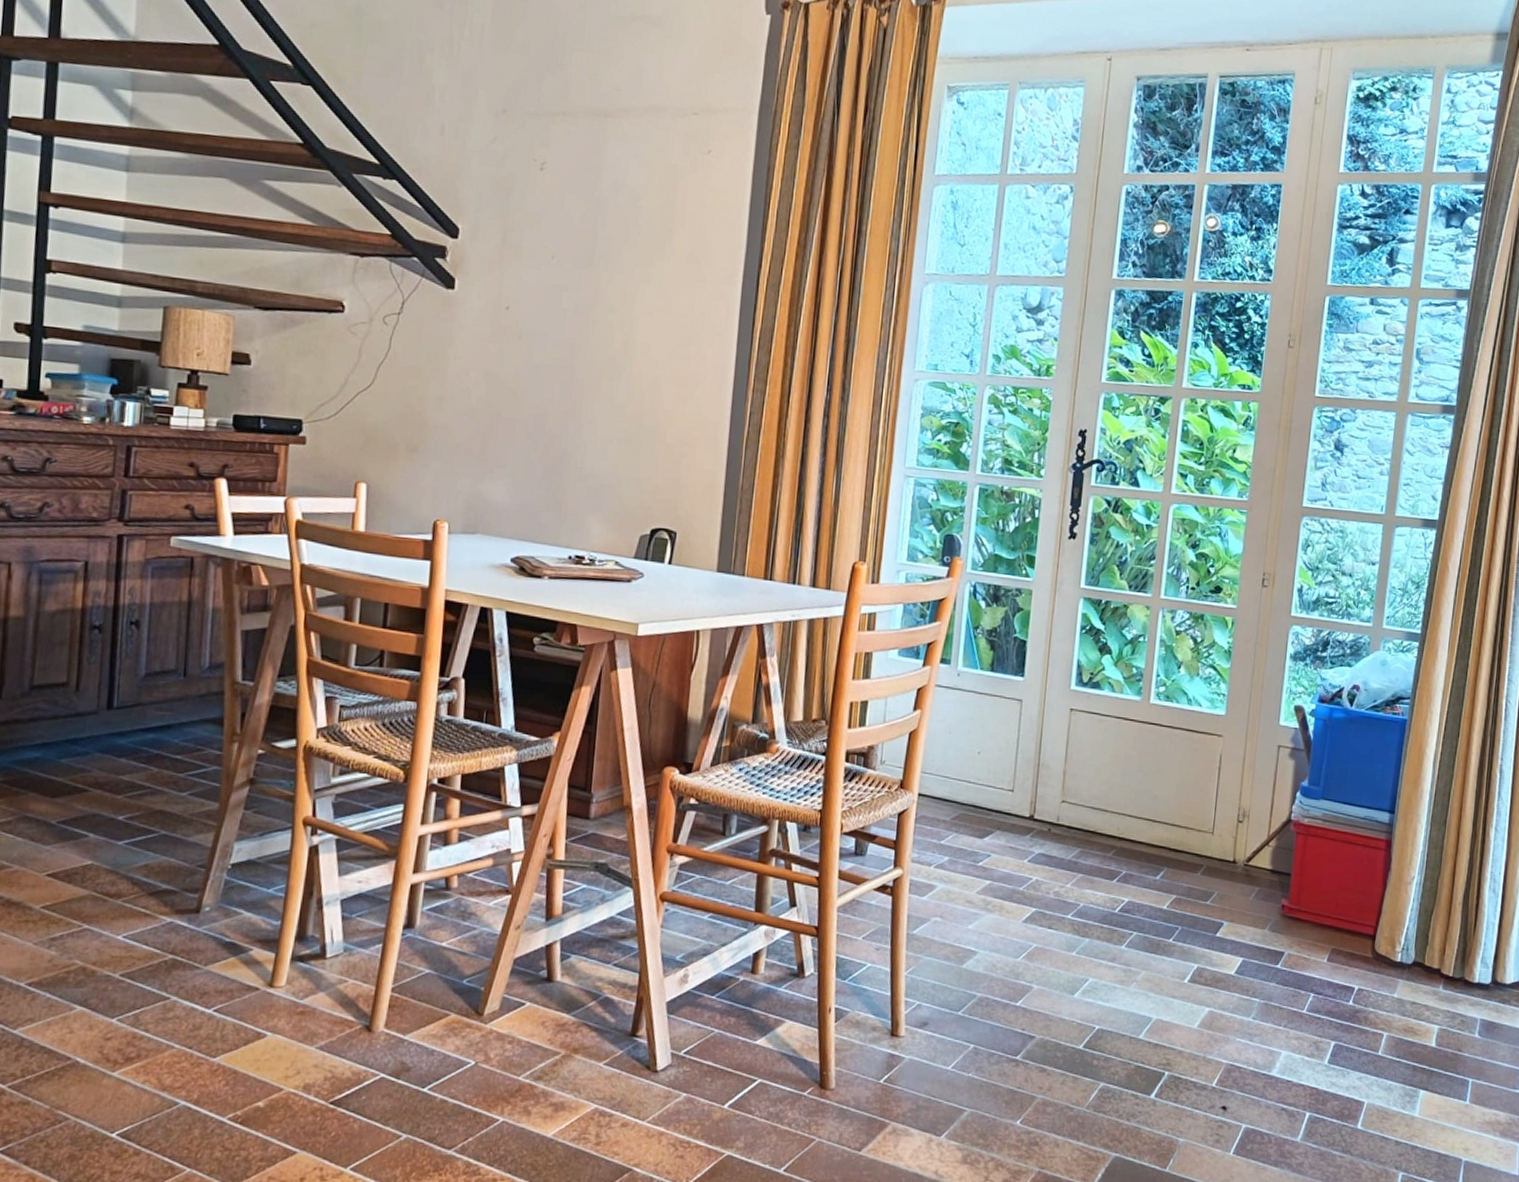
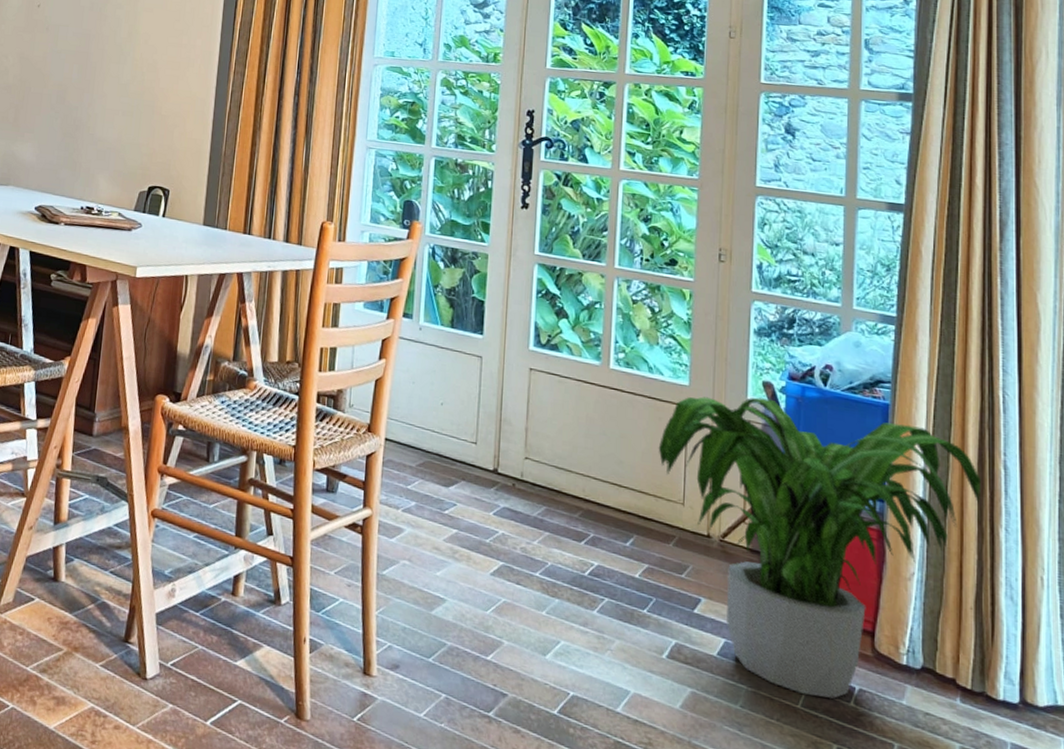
potted plant: none [1192,722,1480,1001] -> present [658,396,982,699]

